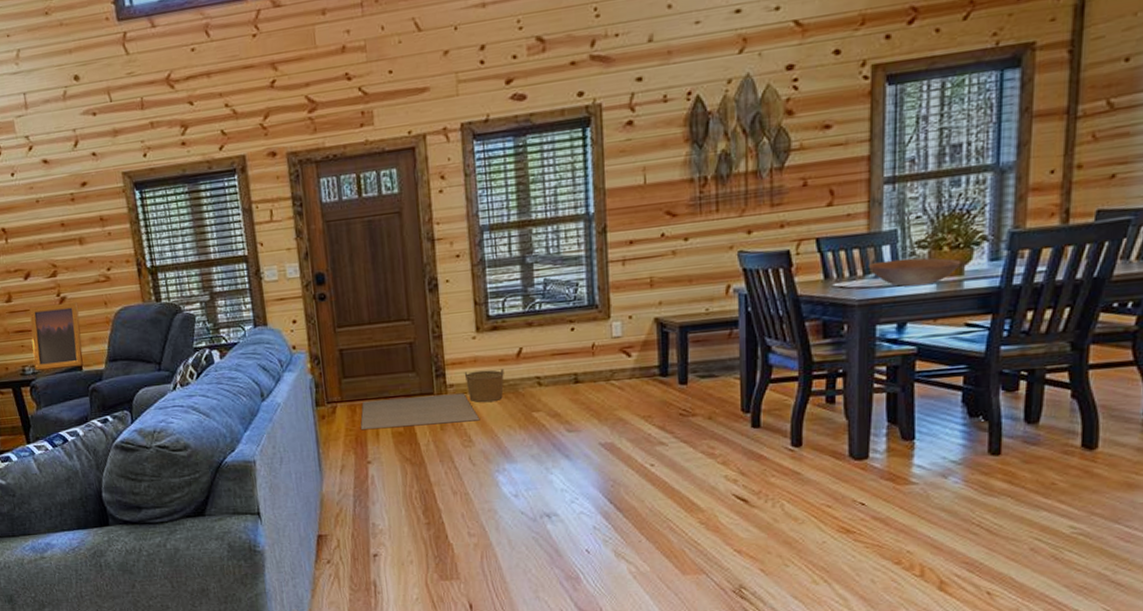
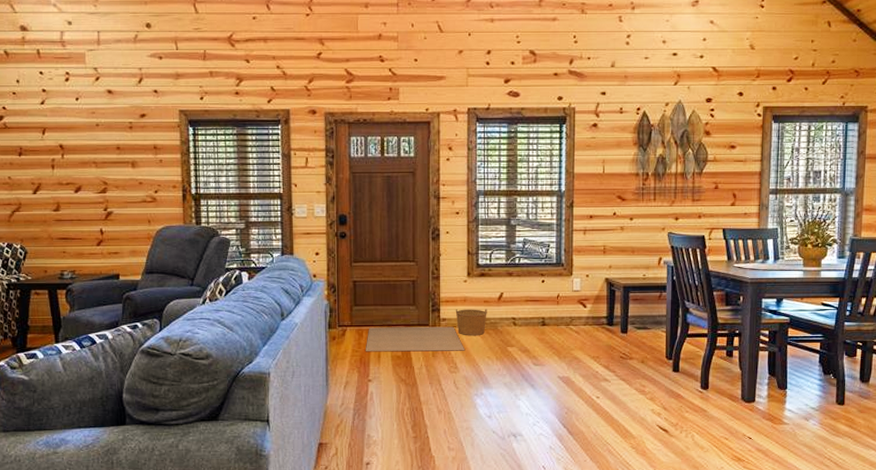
picture frame: present [29,301,84,371] -> none [73,217,123,276]
bowl: present [868,257,961,287] -> none [757,250,820,272]

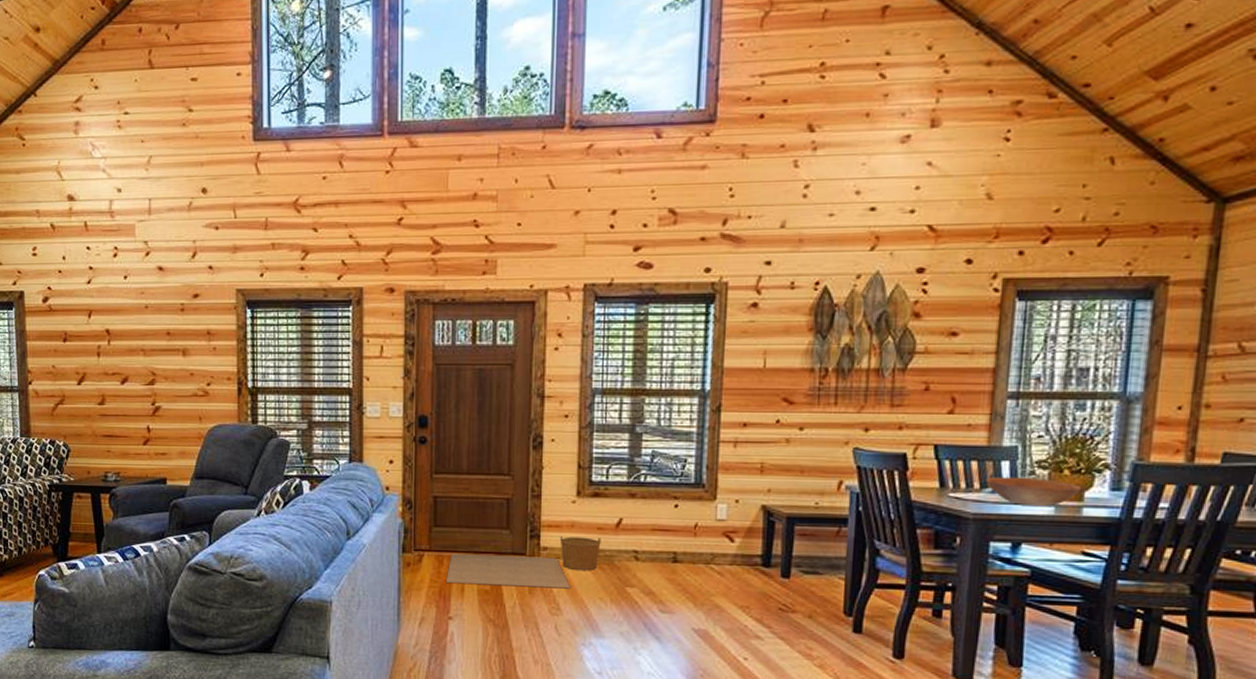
bowl: none [757,250,820,272] -> present [985,476,1082,507]

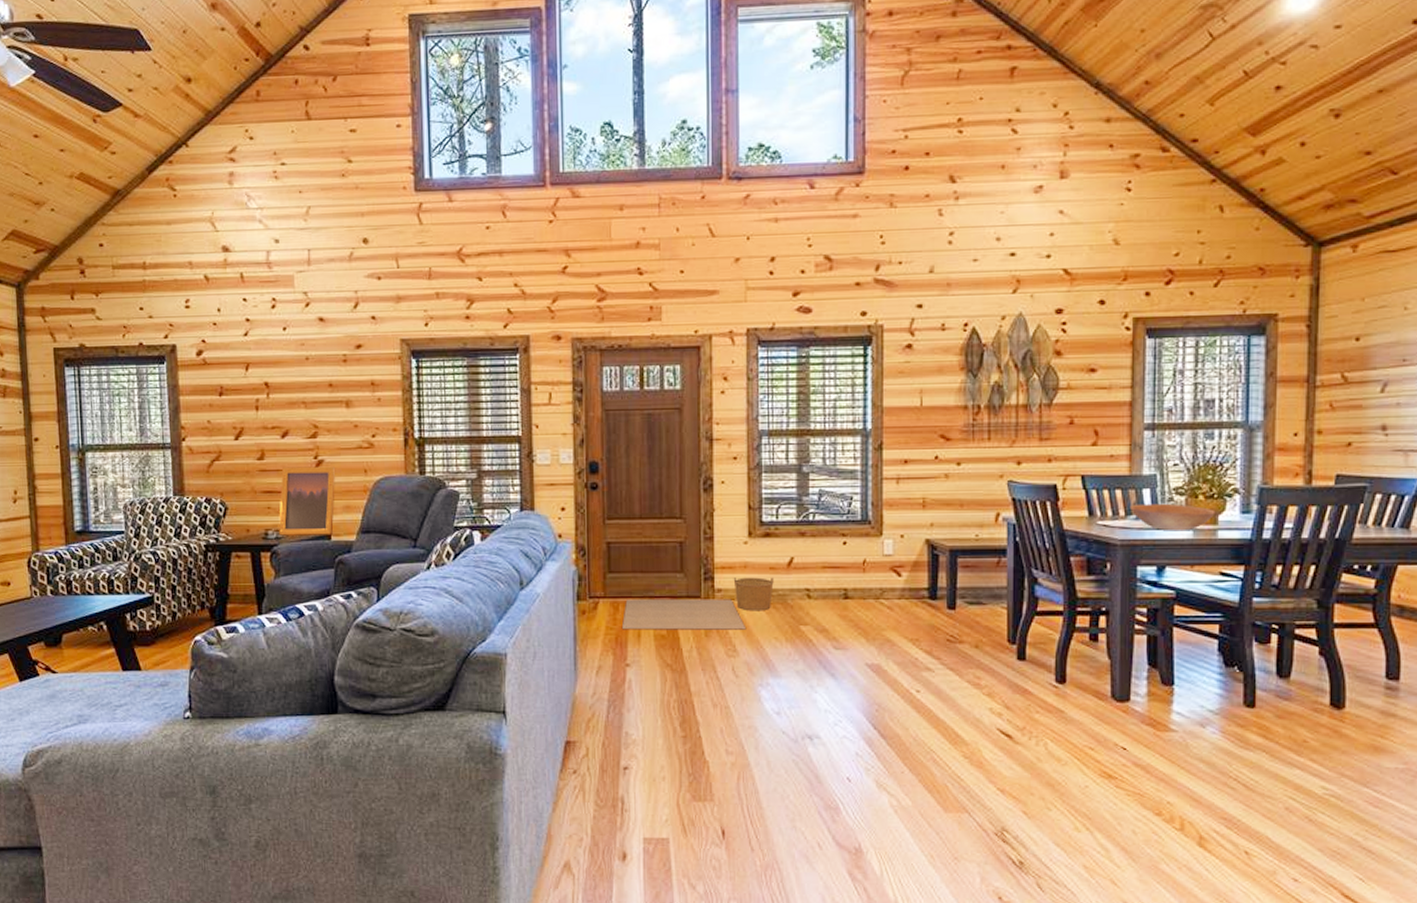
picture frame: none [118,412,172,480] -> present [279,466,336,536]

